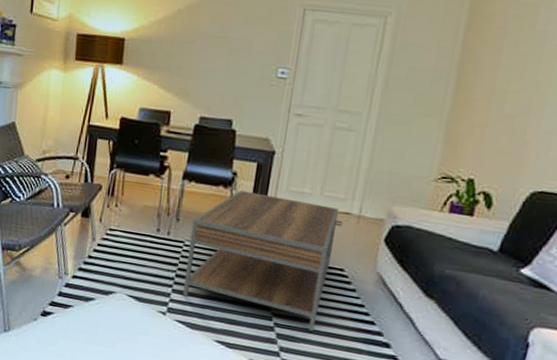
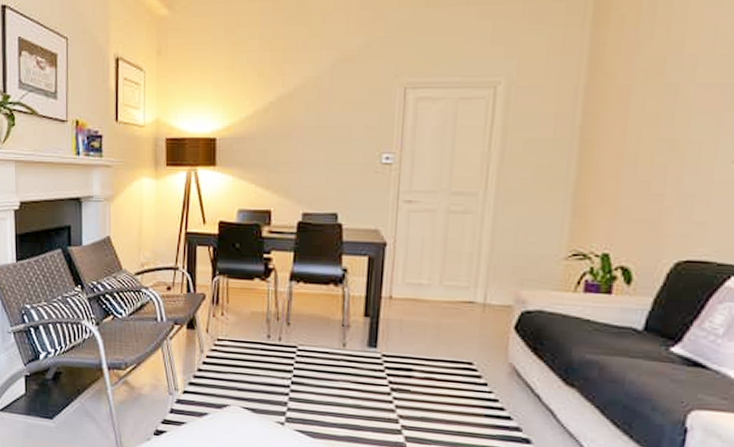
coffee table: present [183,190,342,331] -> none [300,287,466,431]

